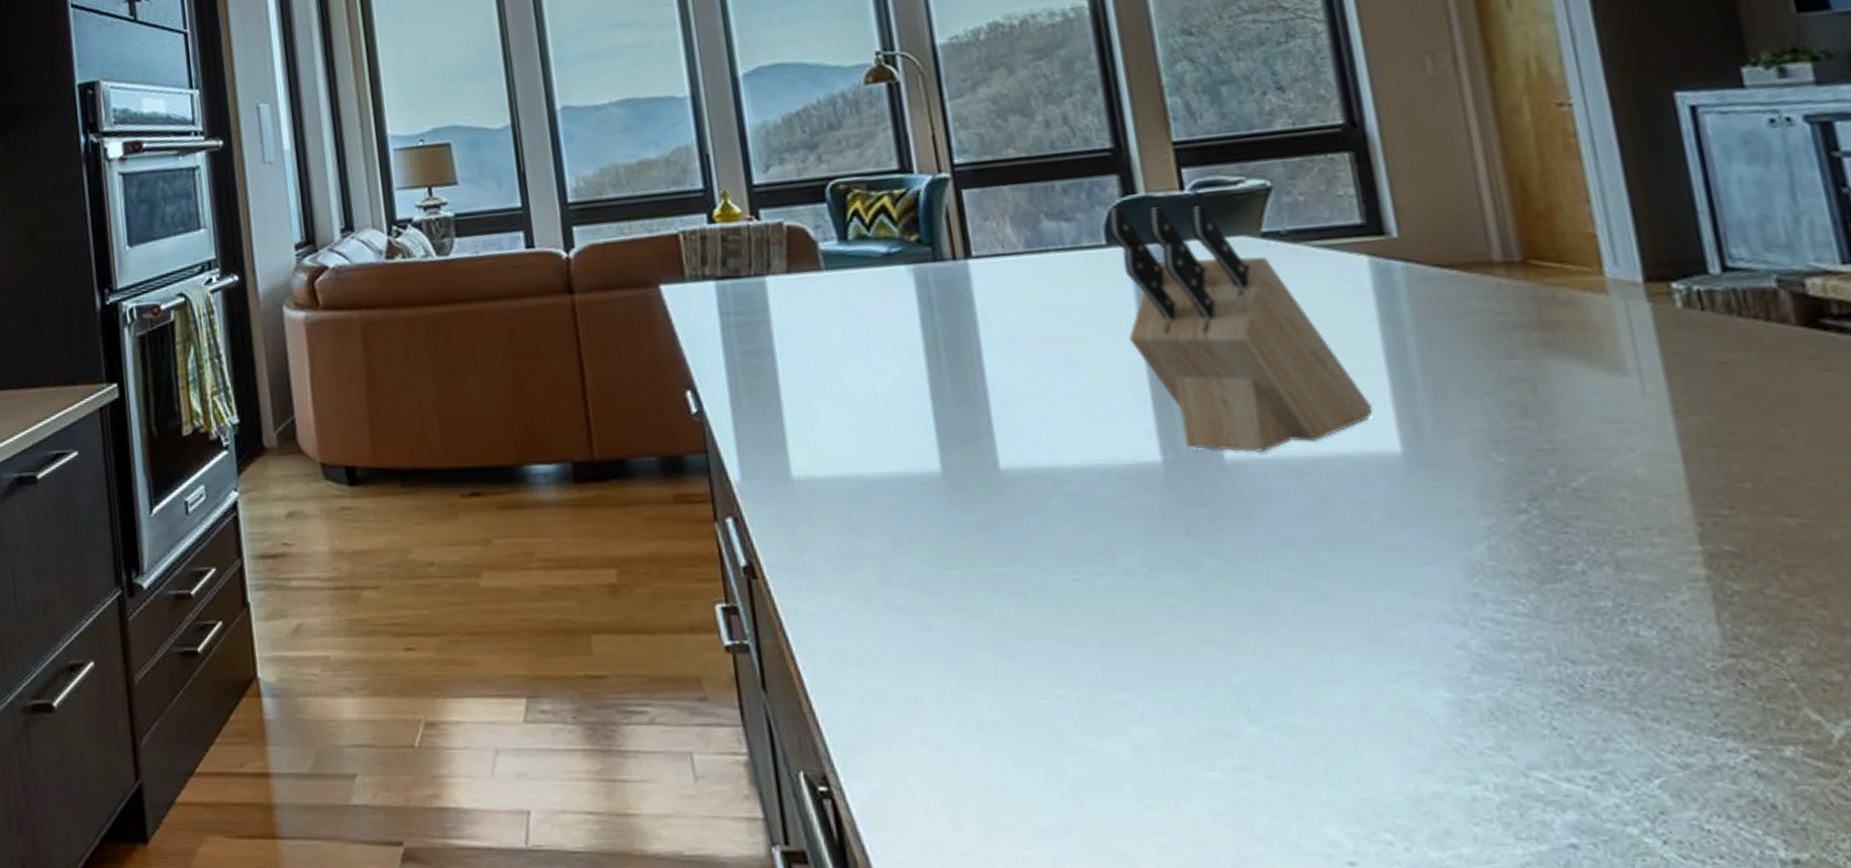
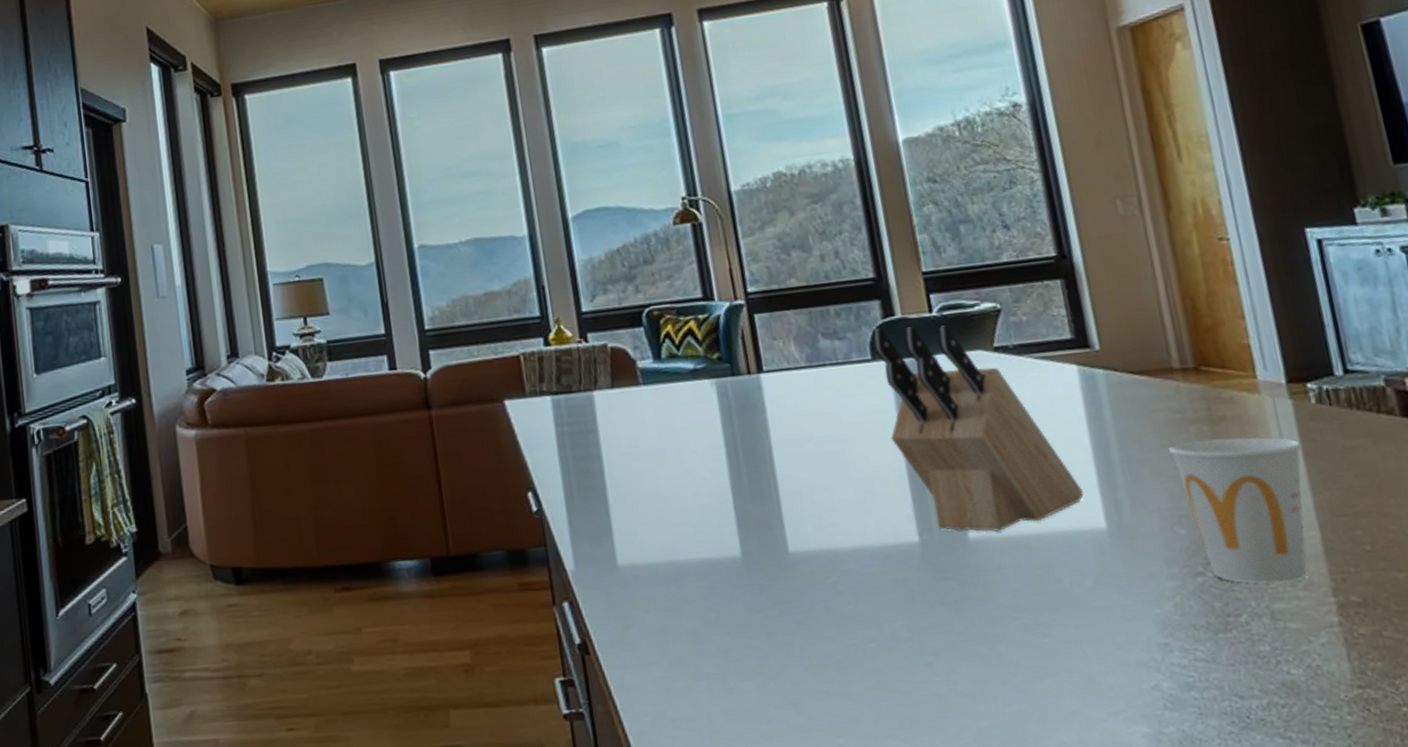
cup: none [1486,346,1665,526] -> present [1169,436,1307,584]

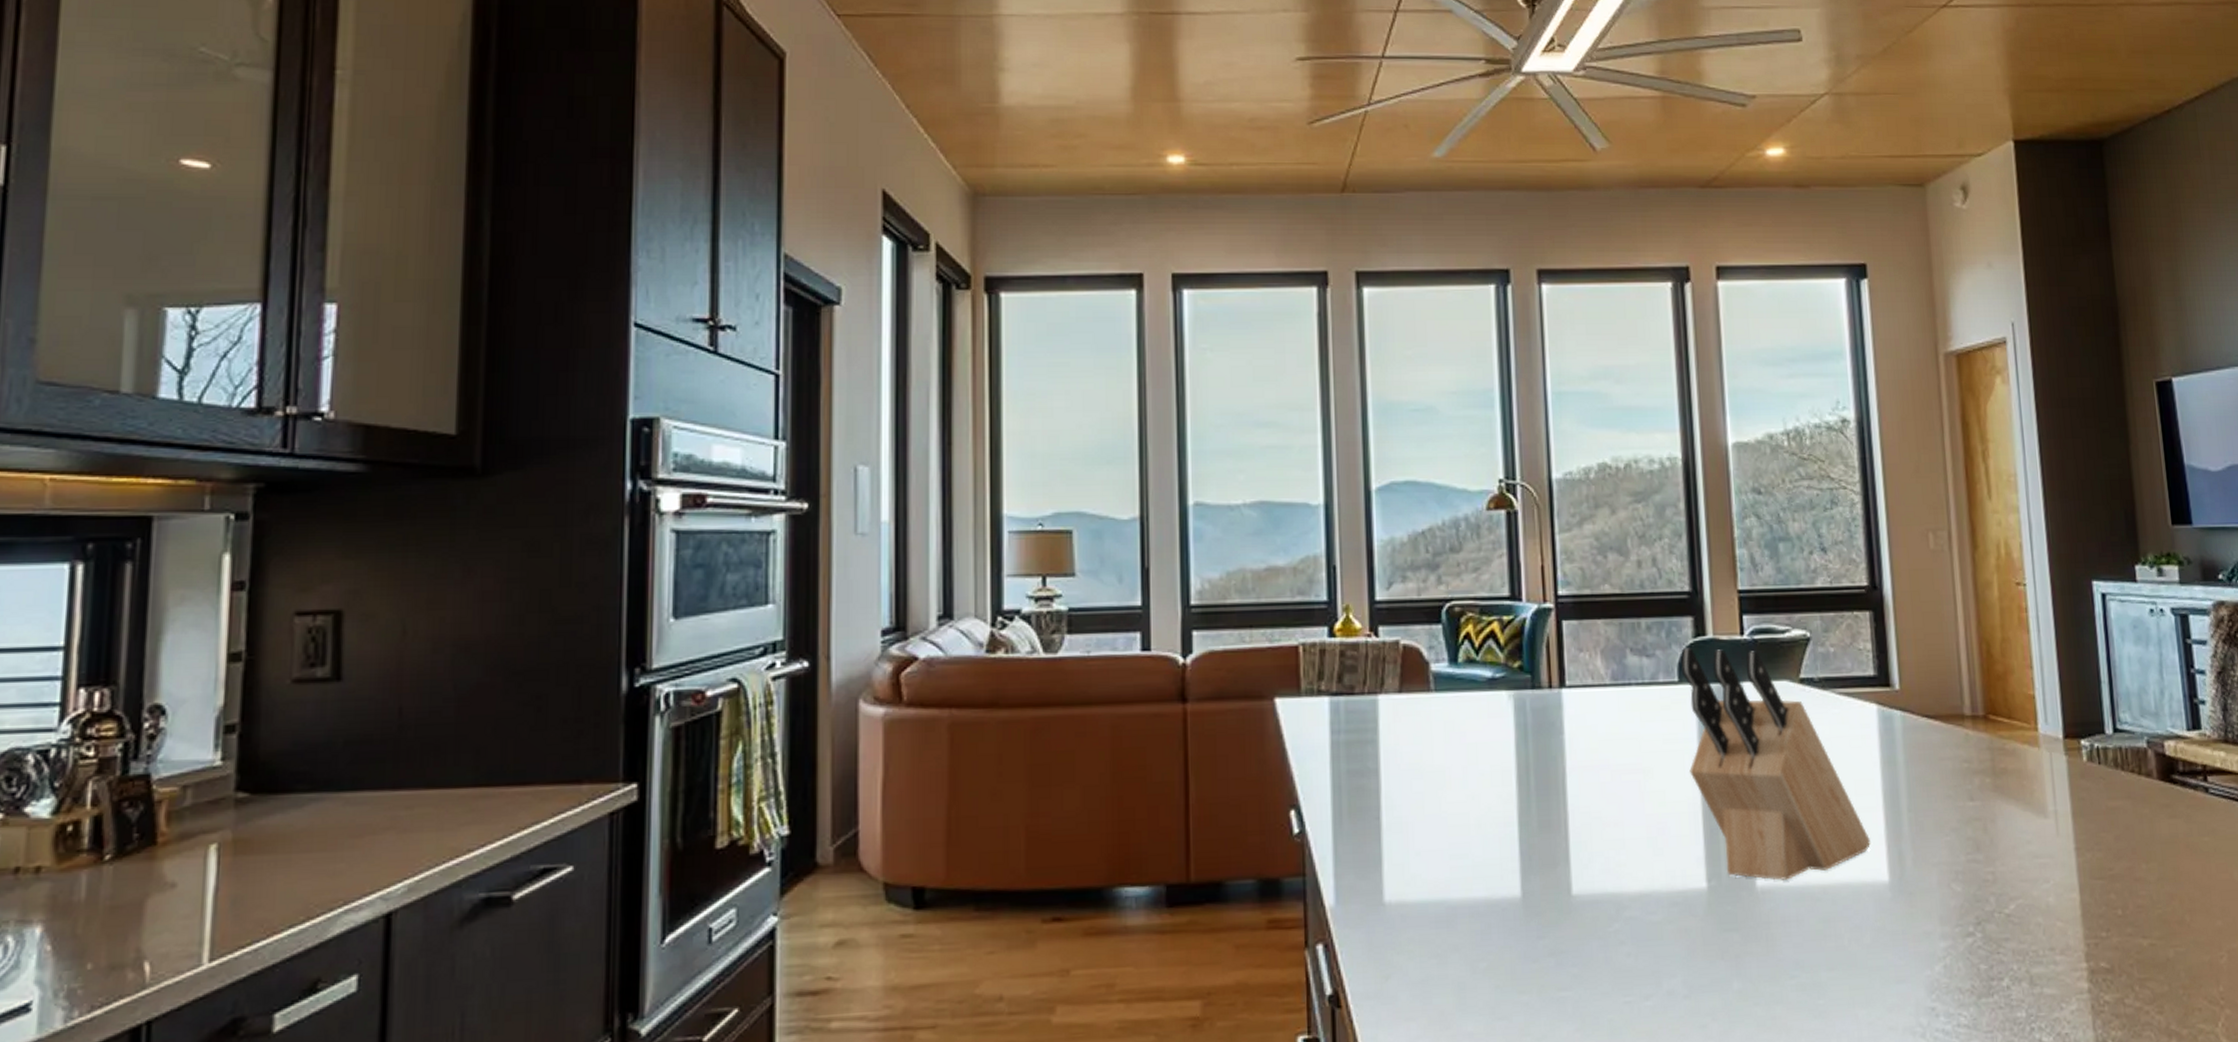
cup: present [1169,436,1307,584] -> none [1954,791,2071,947]

